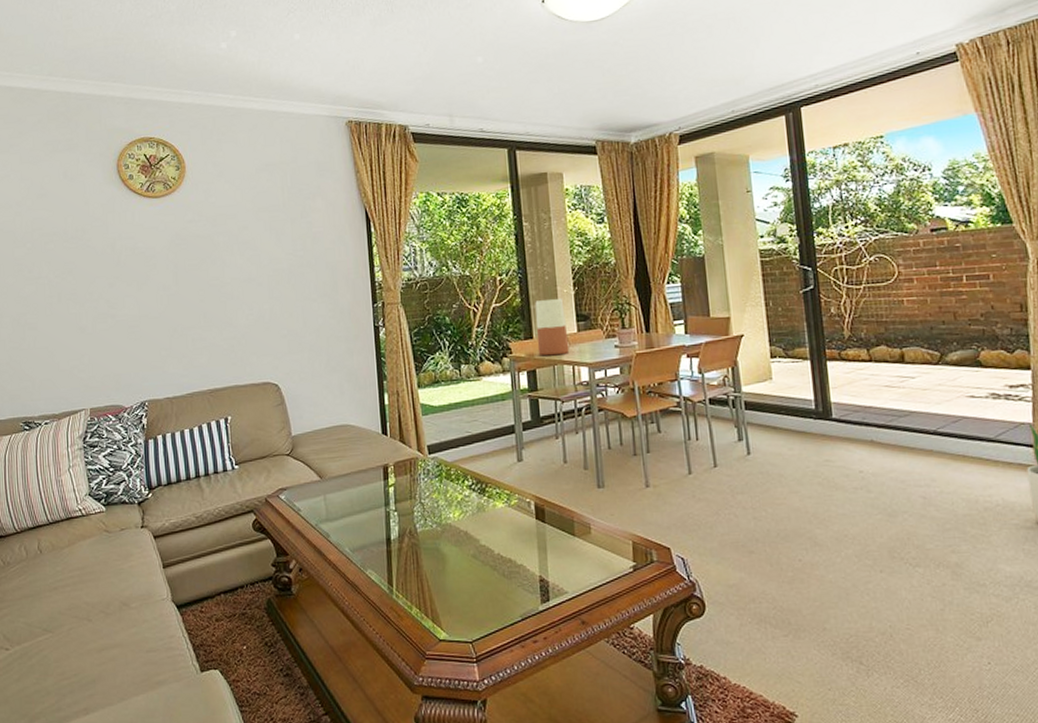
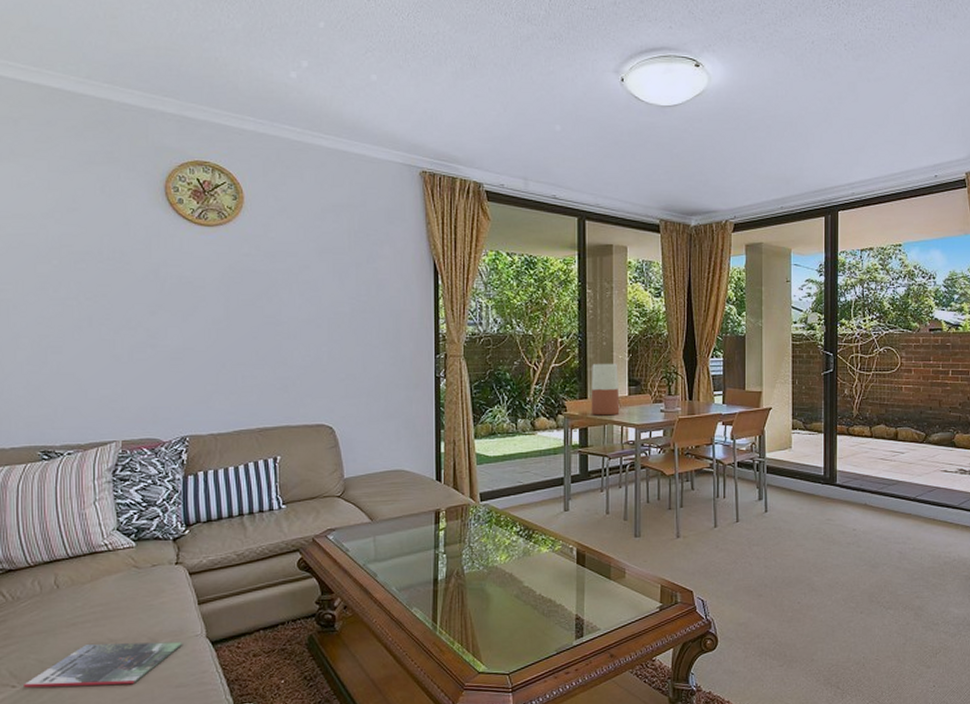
magazine: none [15,605,152,651] -> present [24,641,183,688]

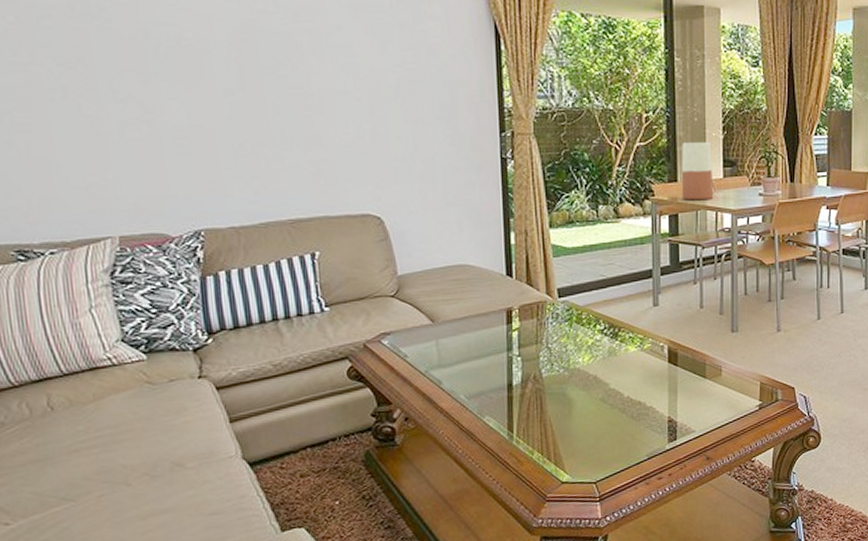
magazine: present [24,641,183,688] -> none [20,464,215,525]

